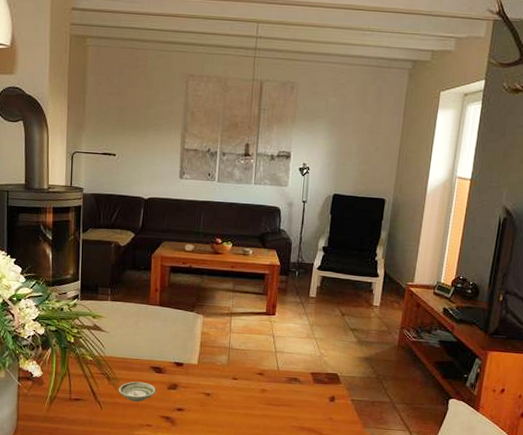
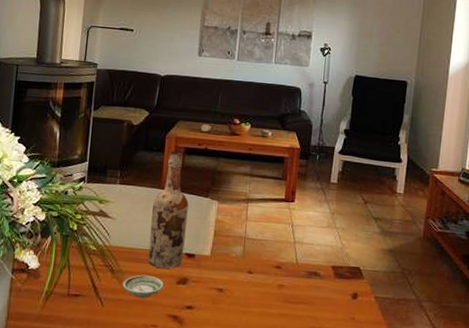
wine bottle: none [140,269,176,377] -> present [148,151,189,269]

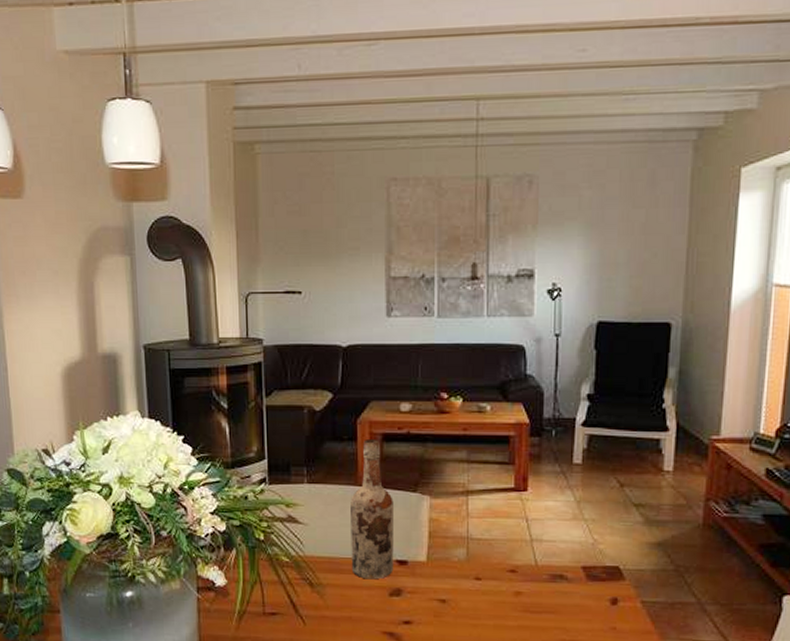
saucer: present [122,274,164,298] -> none [324,587,373,614]

